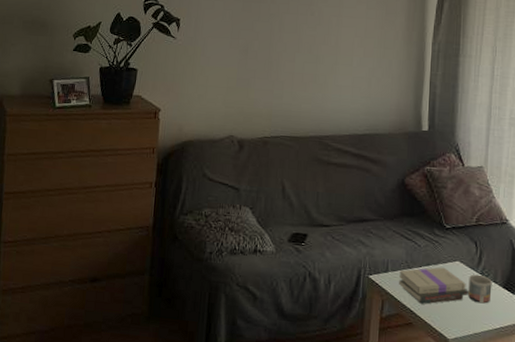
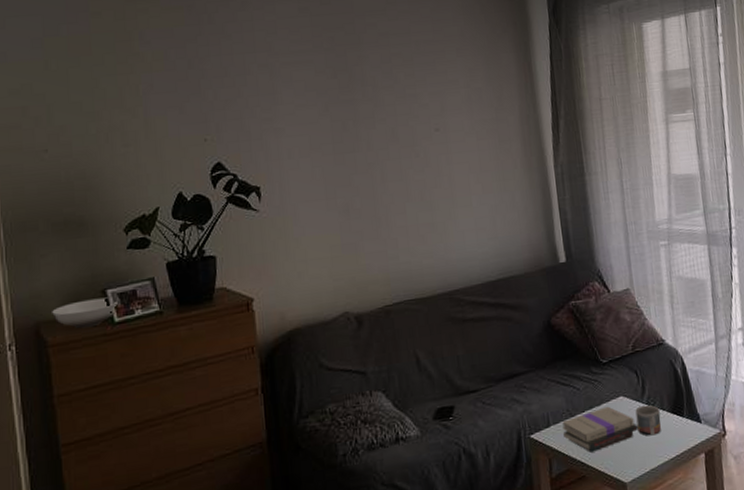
bowl: none [13,84,62,107] -> present [52,297,121,329]

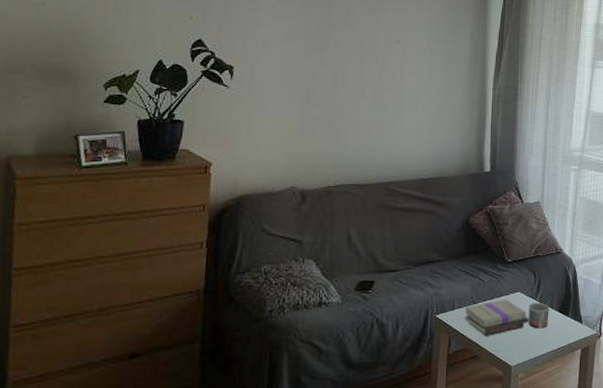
bowl: present [52,297,121,329] -> none [25,142,91,167]

